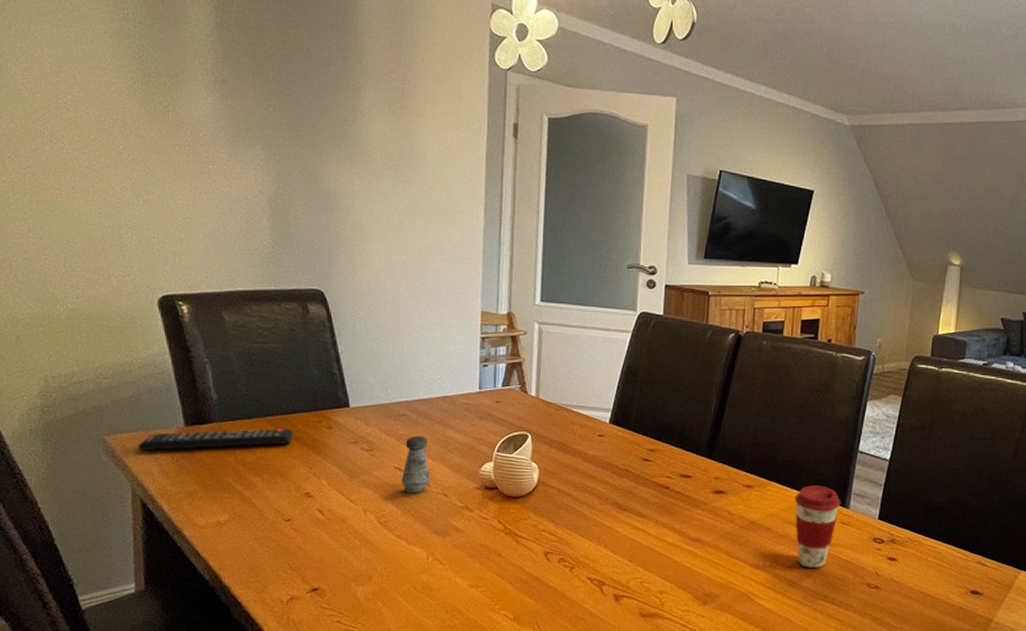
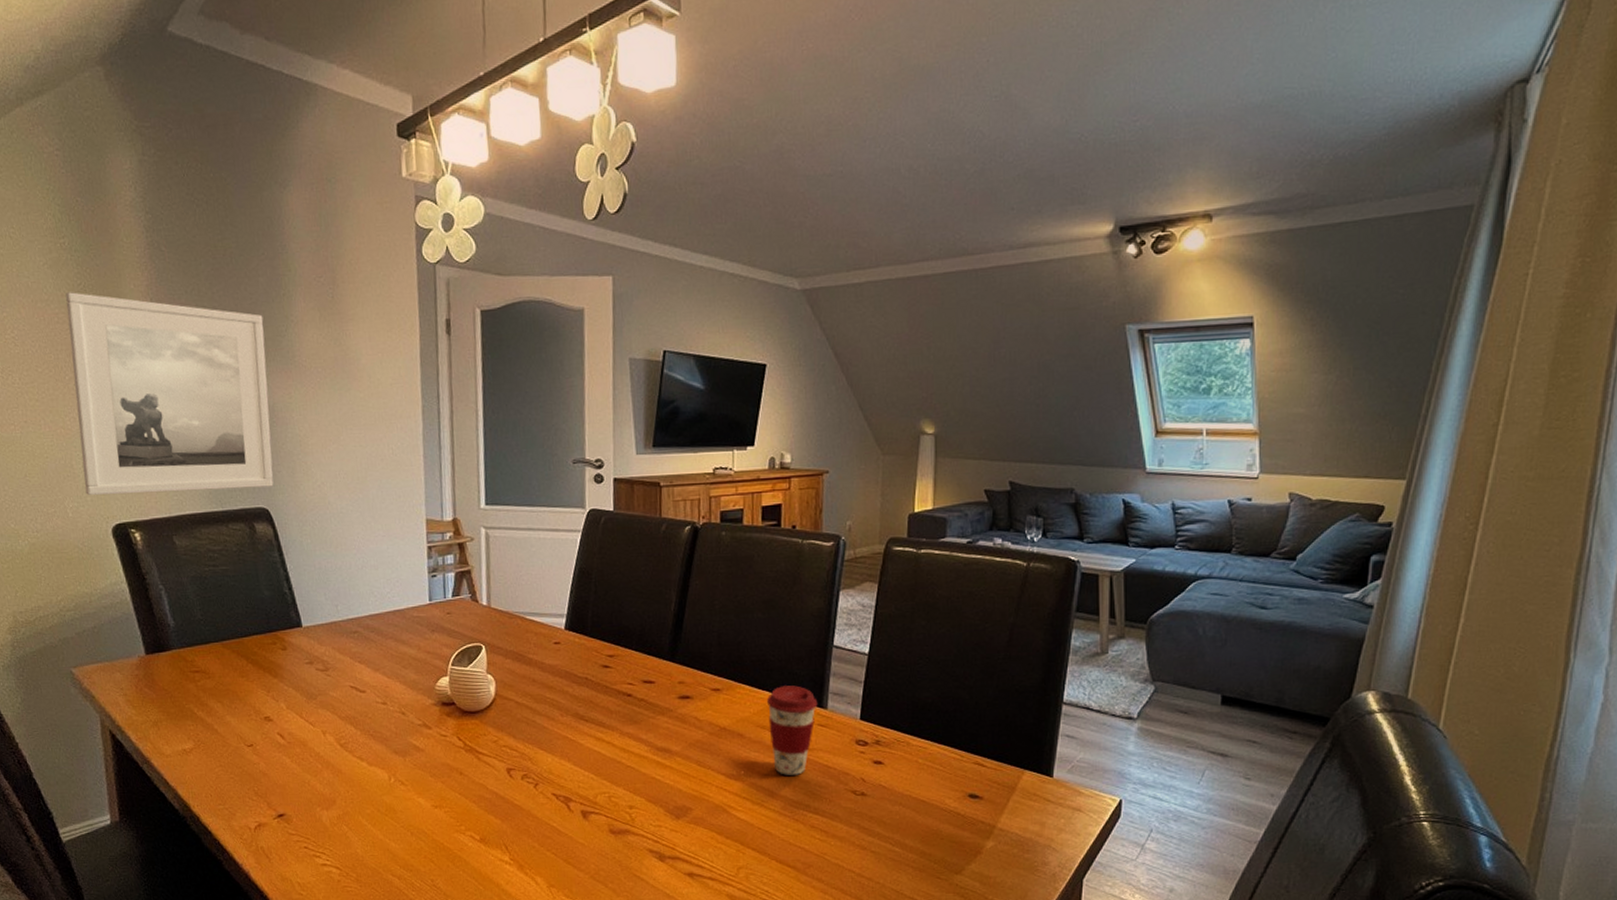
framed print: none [125,63,331,270] -> present [66,292,274,496]
remote control: present [137,428,294,451] -> none [103,652,250,682]
salt shaker: present [401,435,430,493] -> none [358,652,387,712]

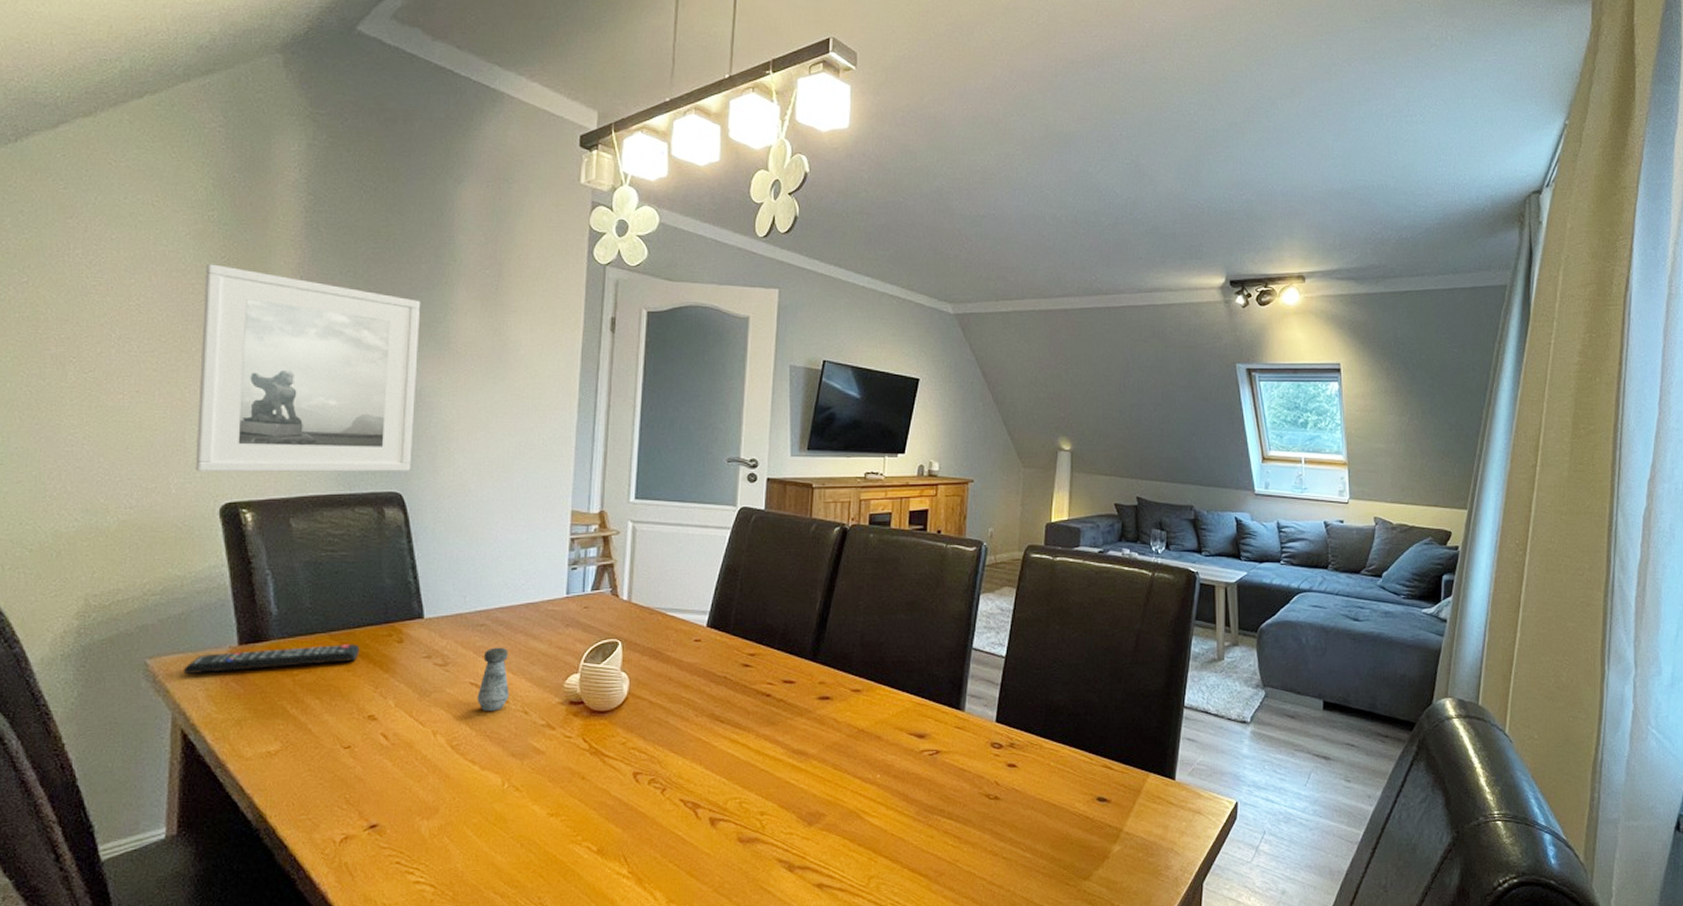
remote control: none [103,652,250,682] -> present [183,644,360,675]
salt shaker: none [358,652,387,712] -> present [477,647,509,711]
coffee cup: present [766,685,818,775] -> none [905,687,956,779]

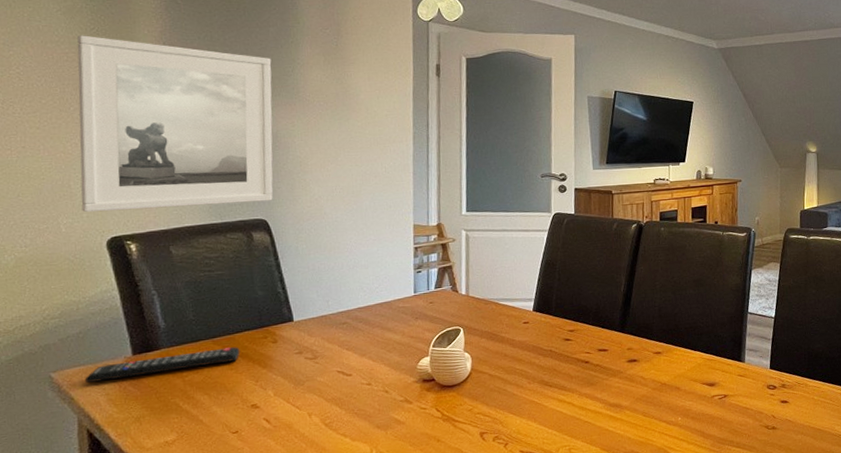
salt shaker: present [477,647,509,711] -> none [344,340,372,393]

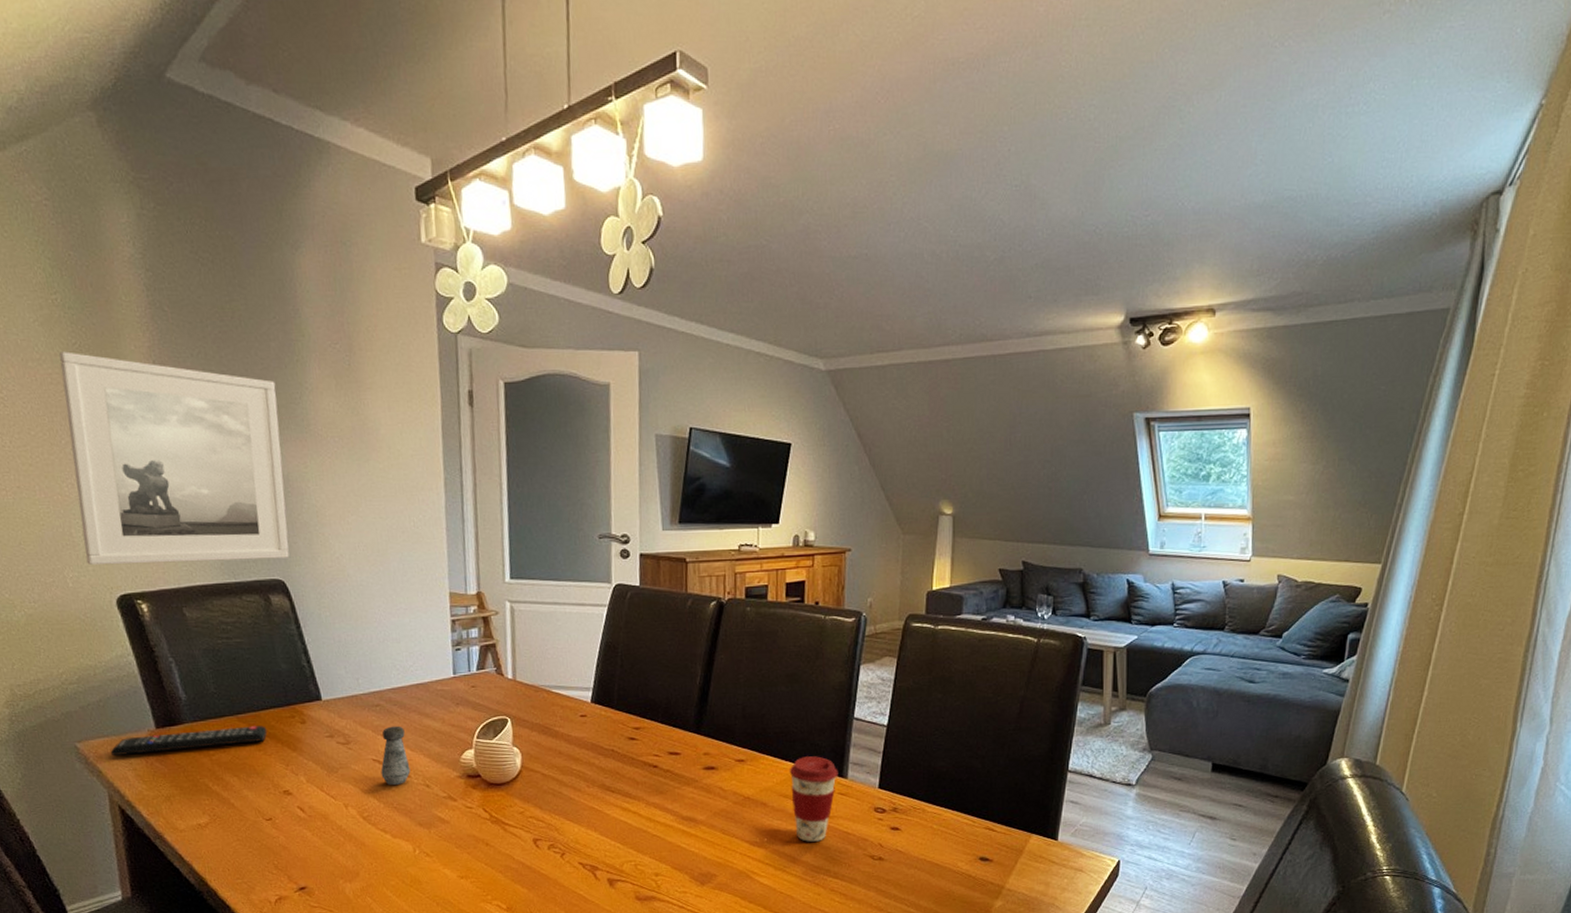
salt shaker: none [344,340,372,393] -> present [381,725,411,785]
coffee cup: none [697,345,738,418] -> present [789,756,839,842]

